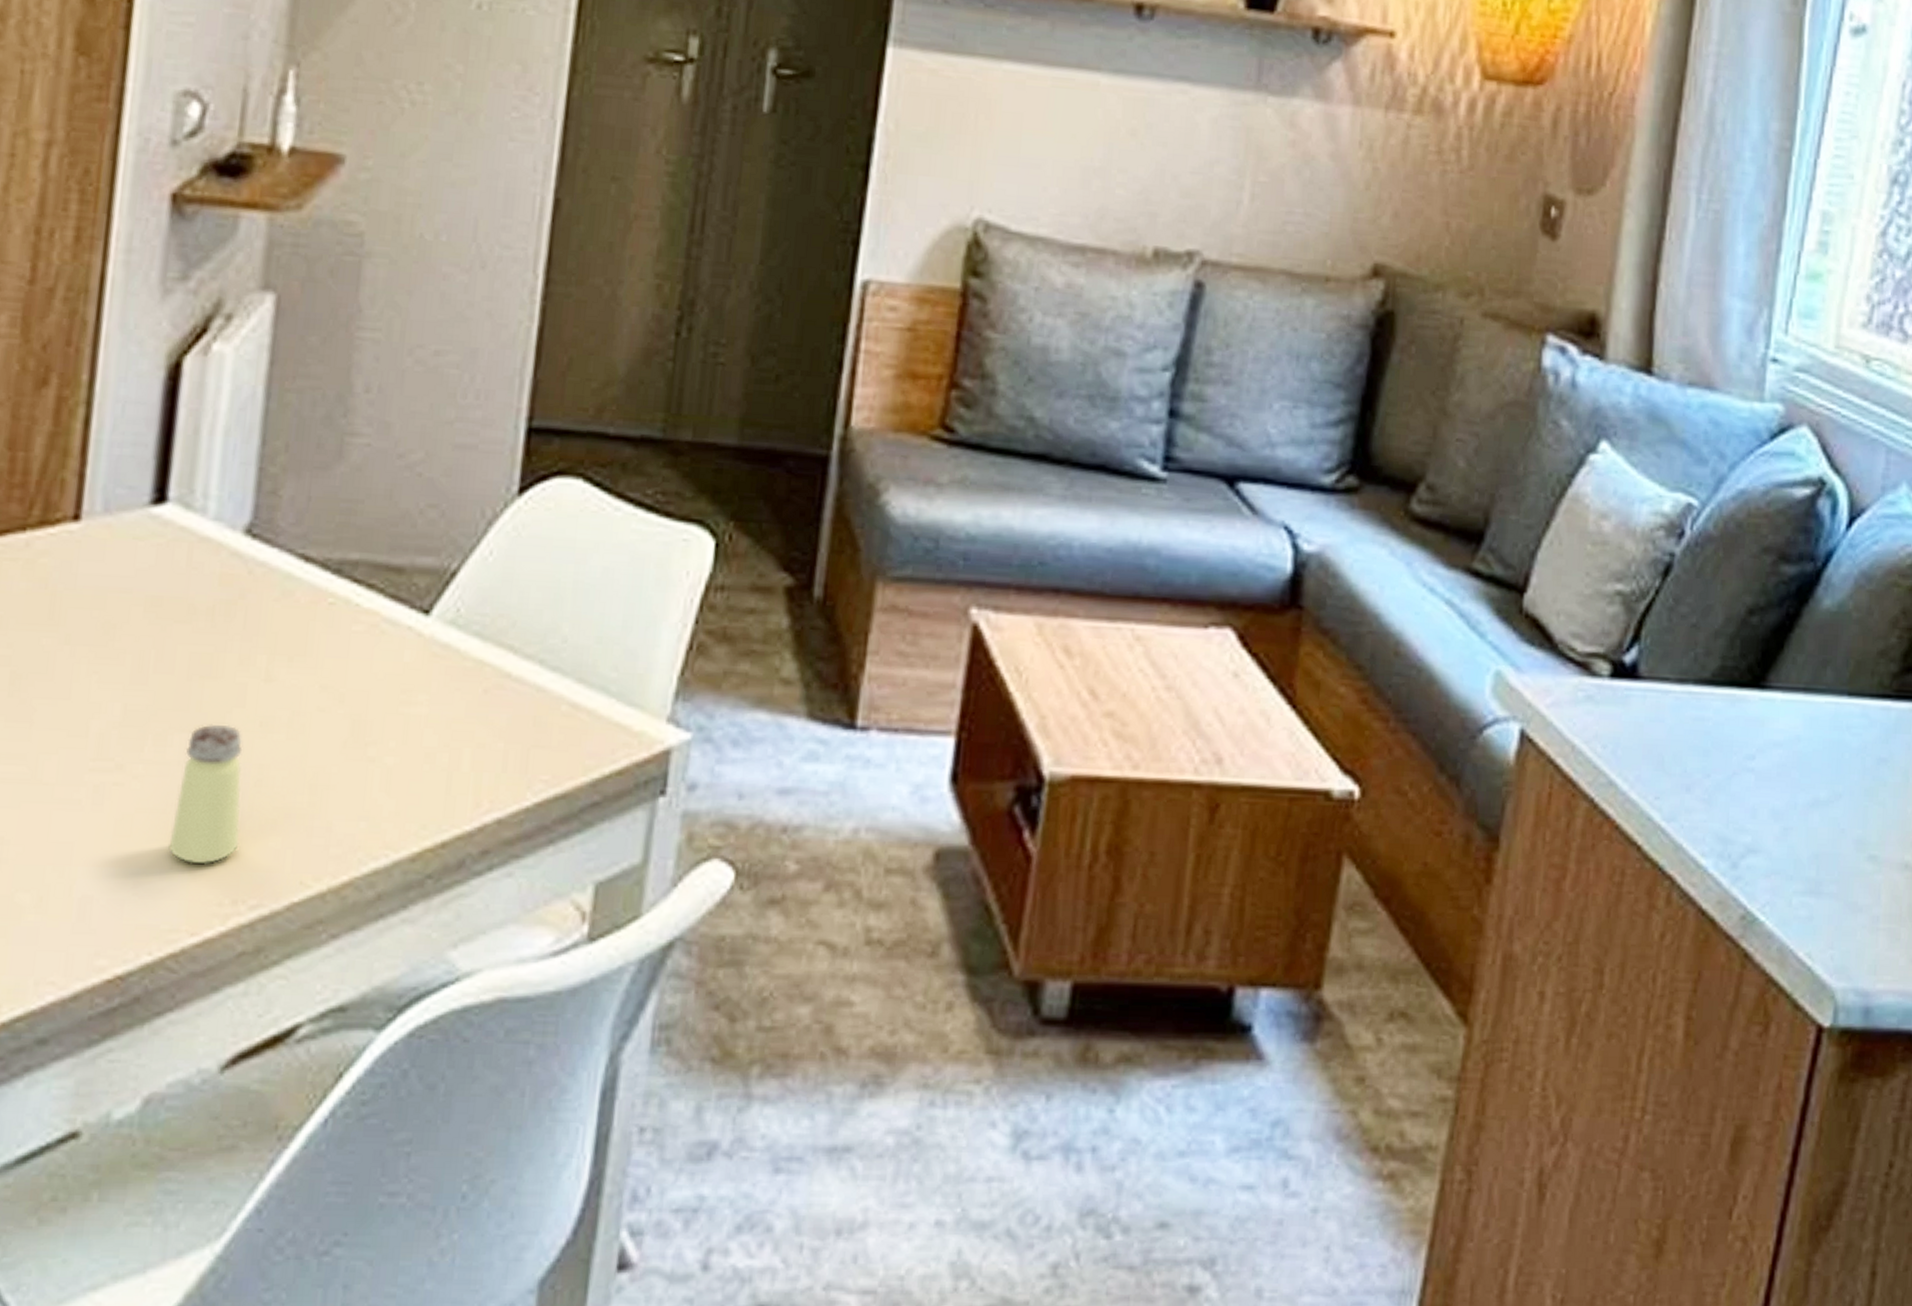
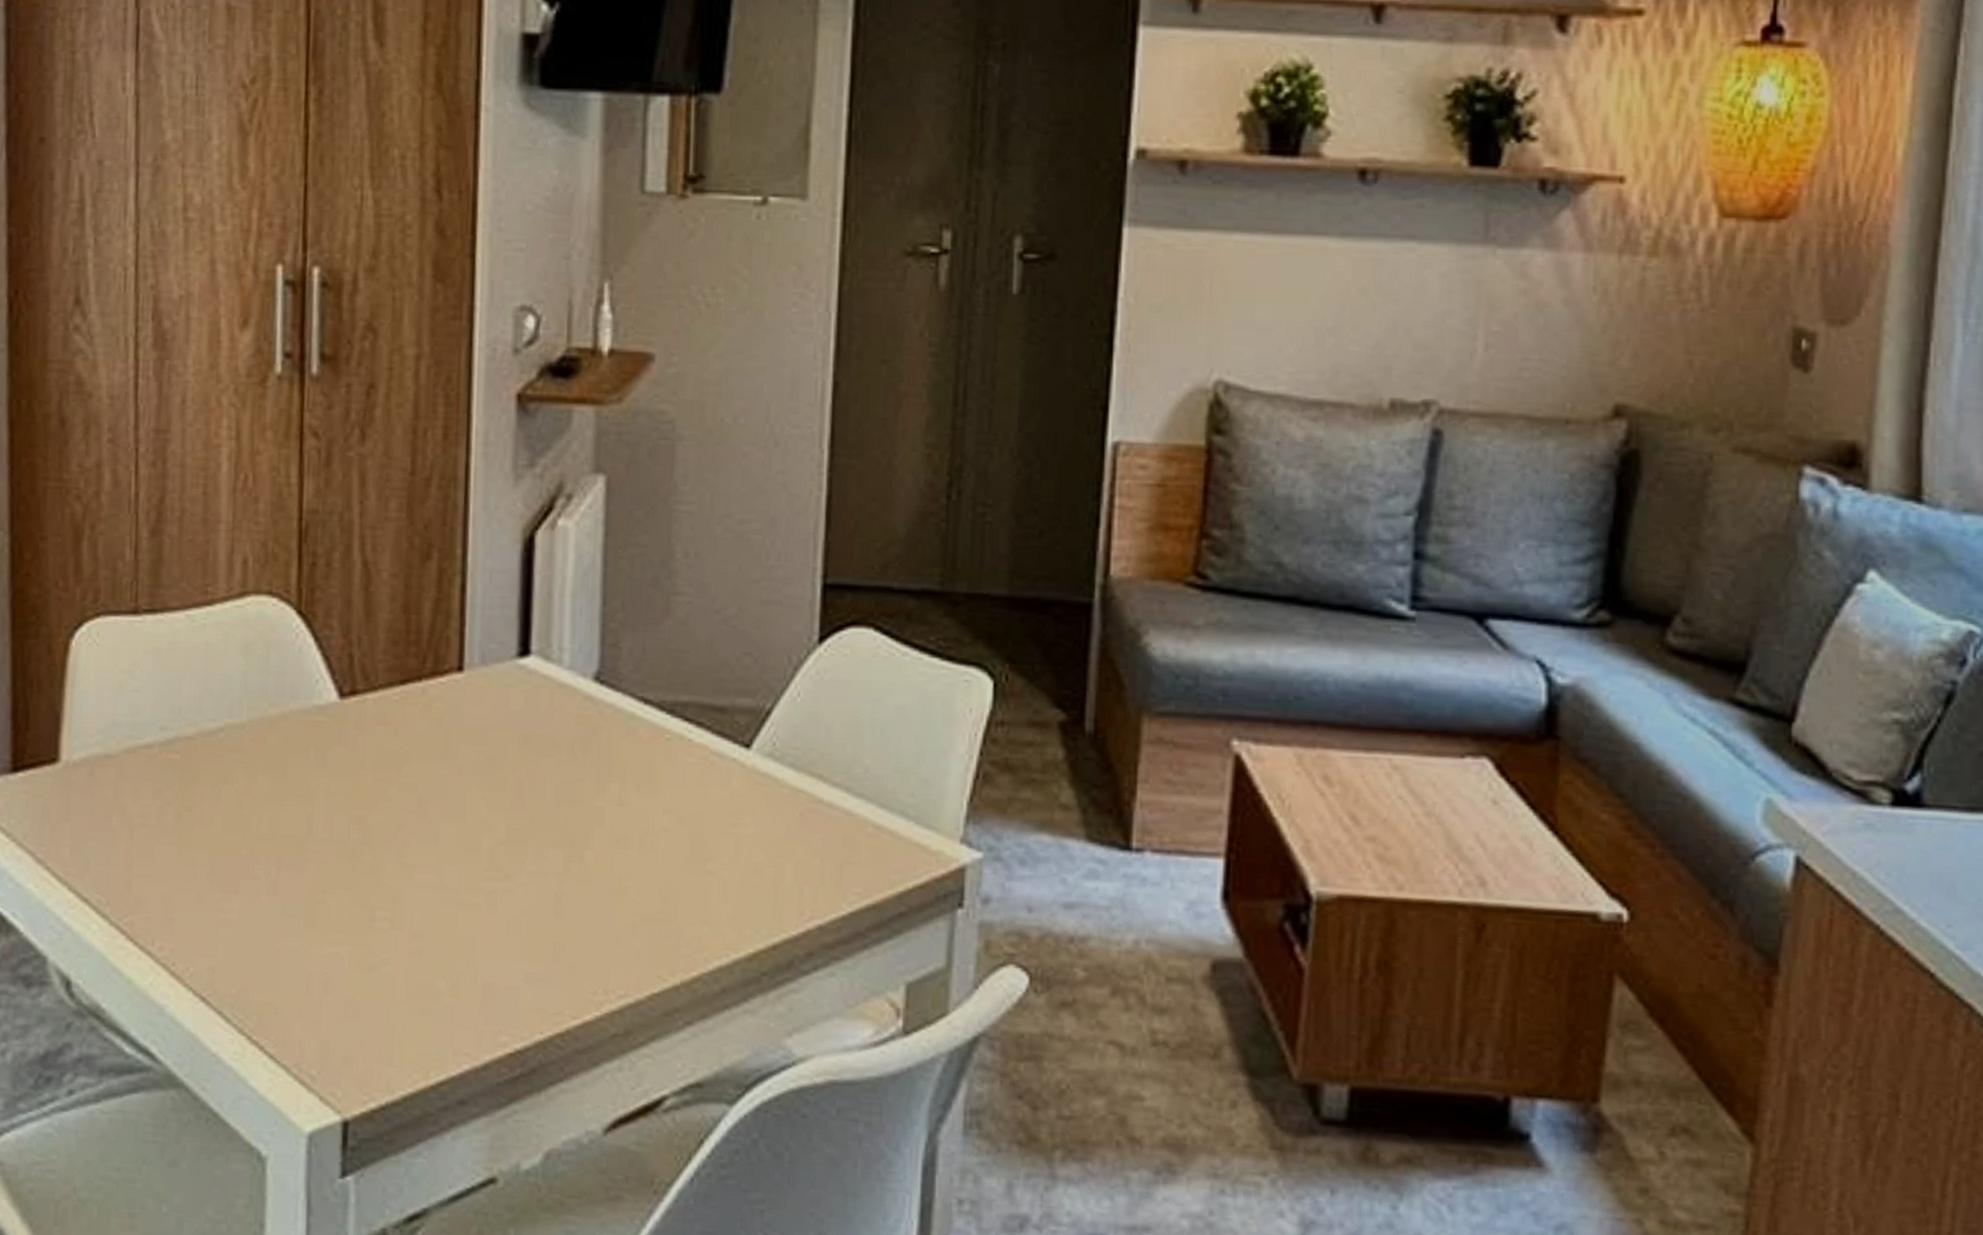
saltshaker: present [168,723,243,865] -> none [550,841,607,960]

